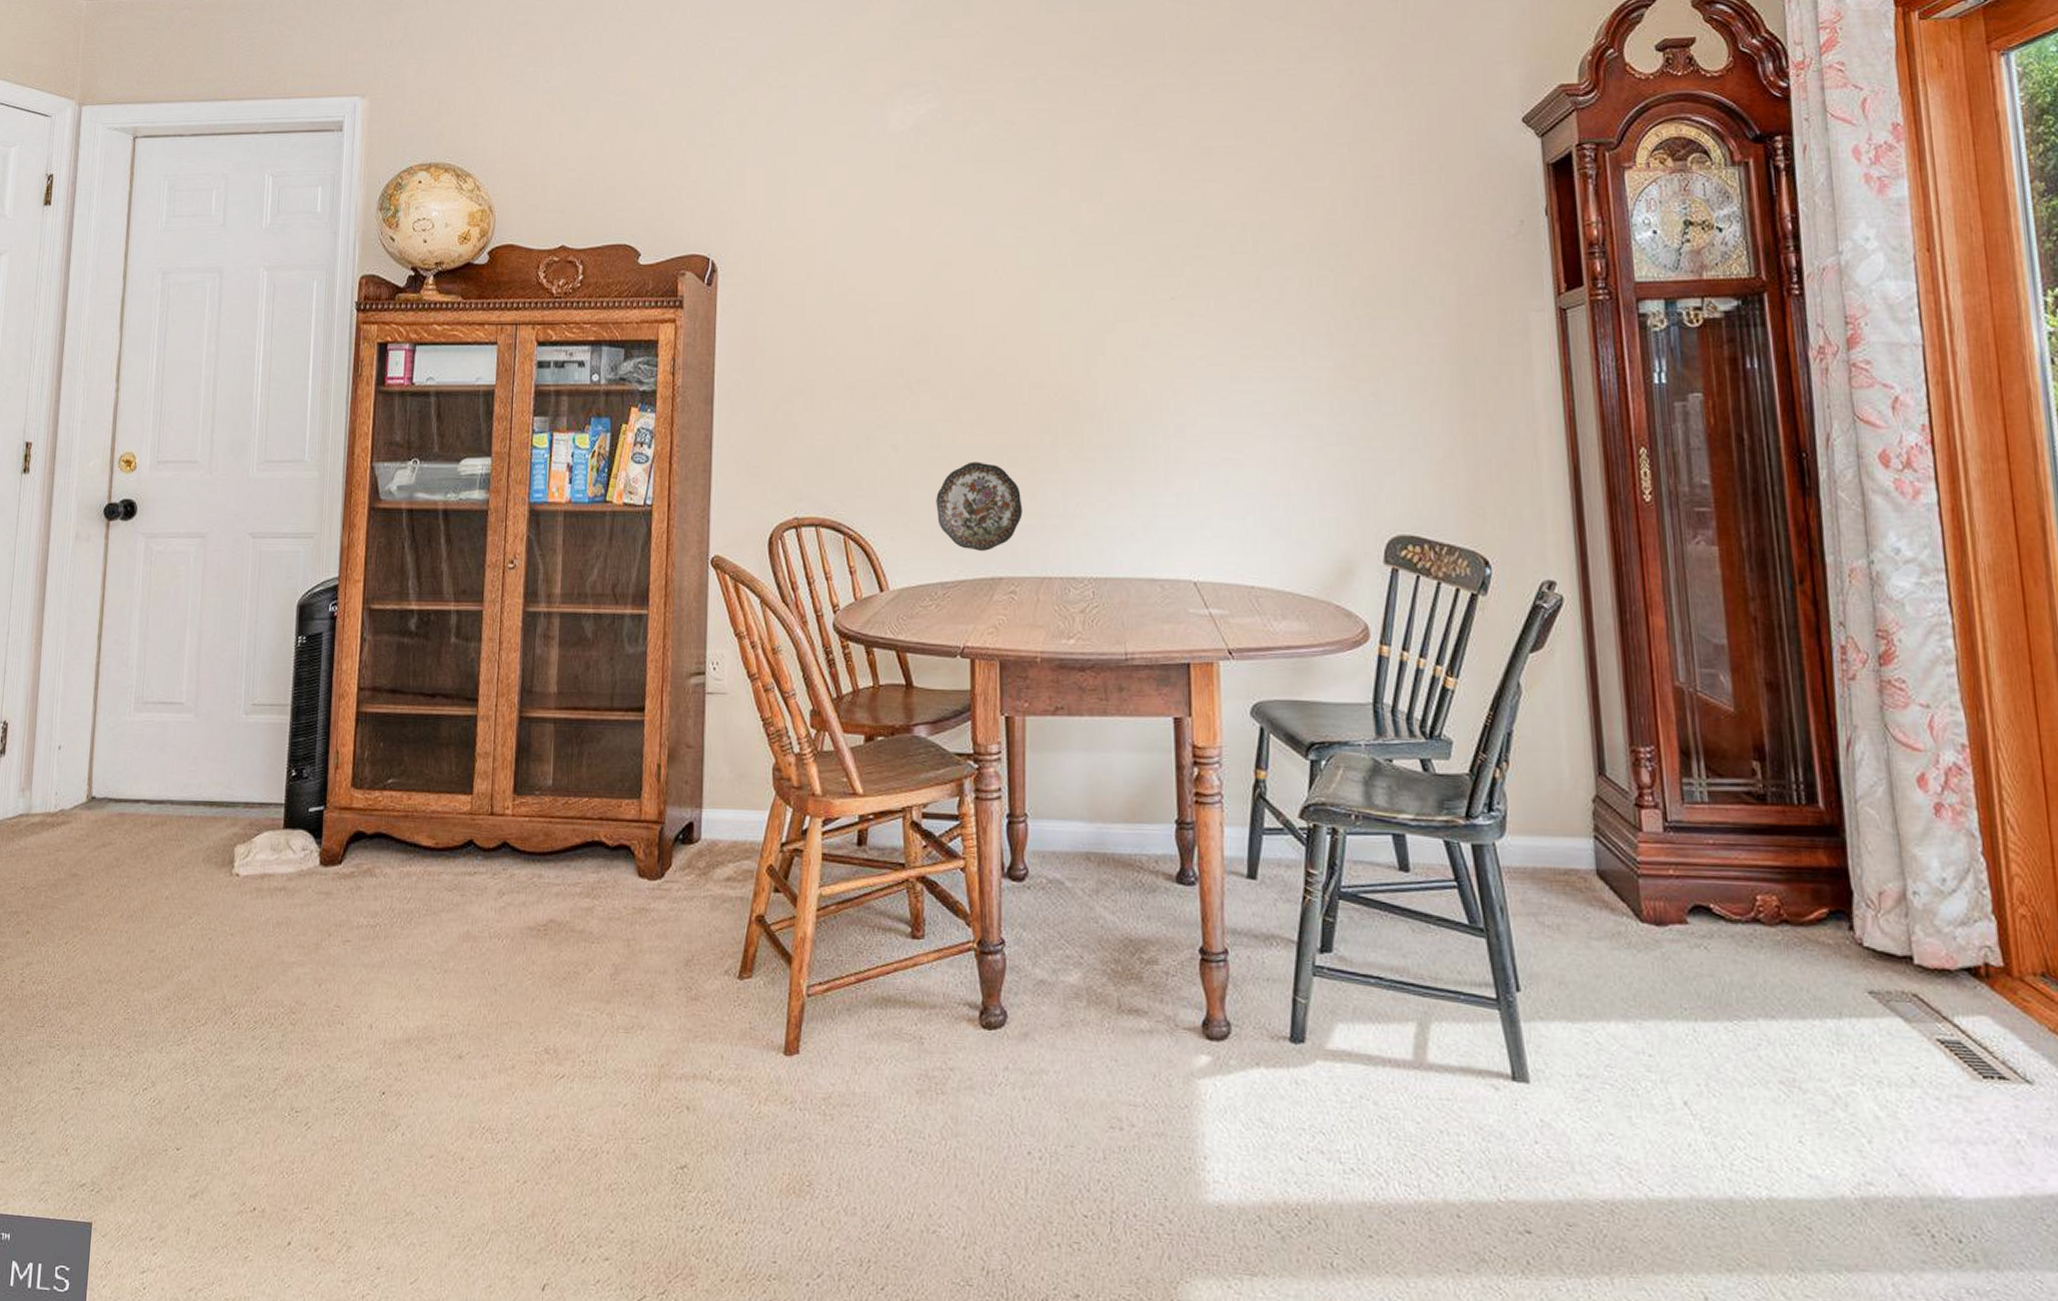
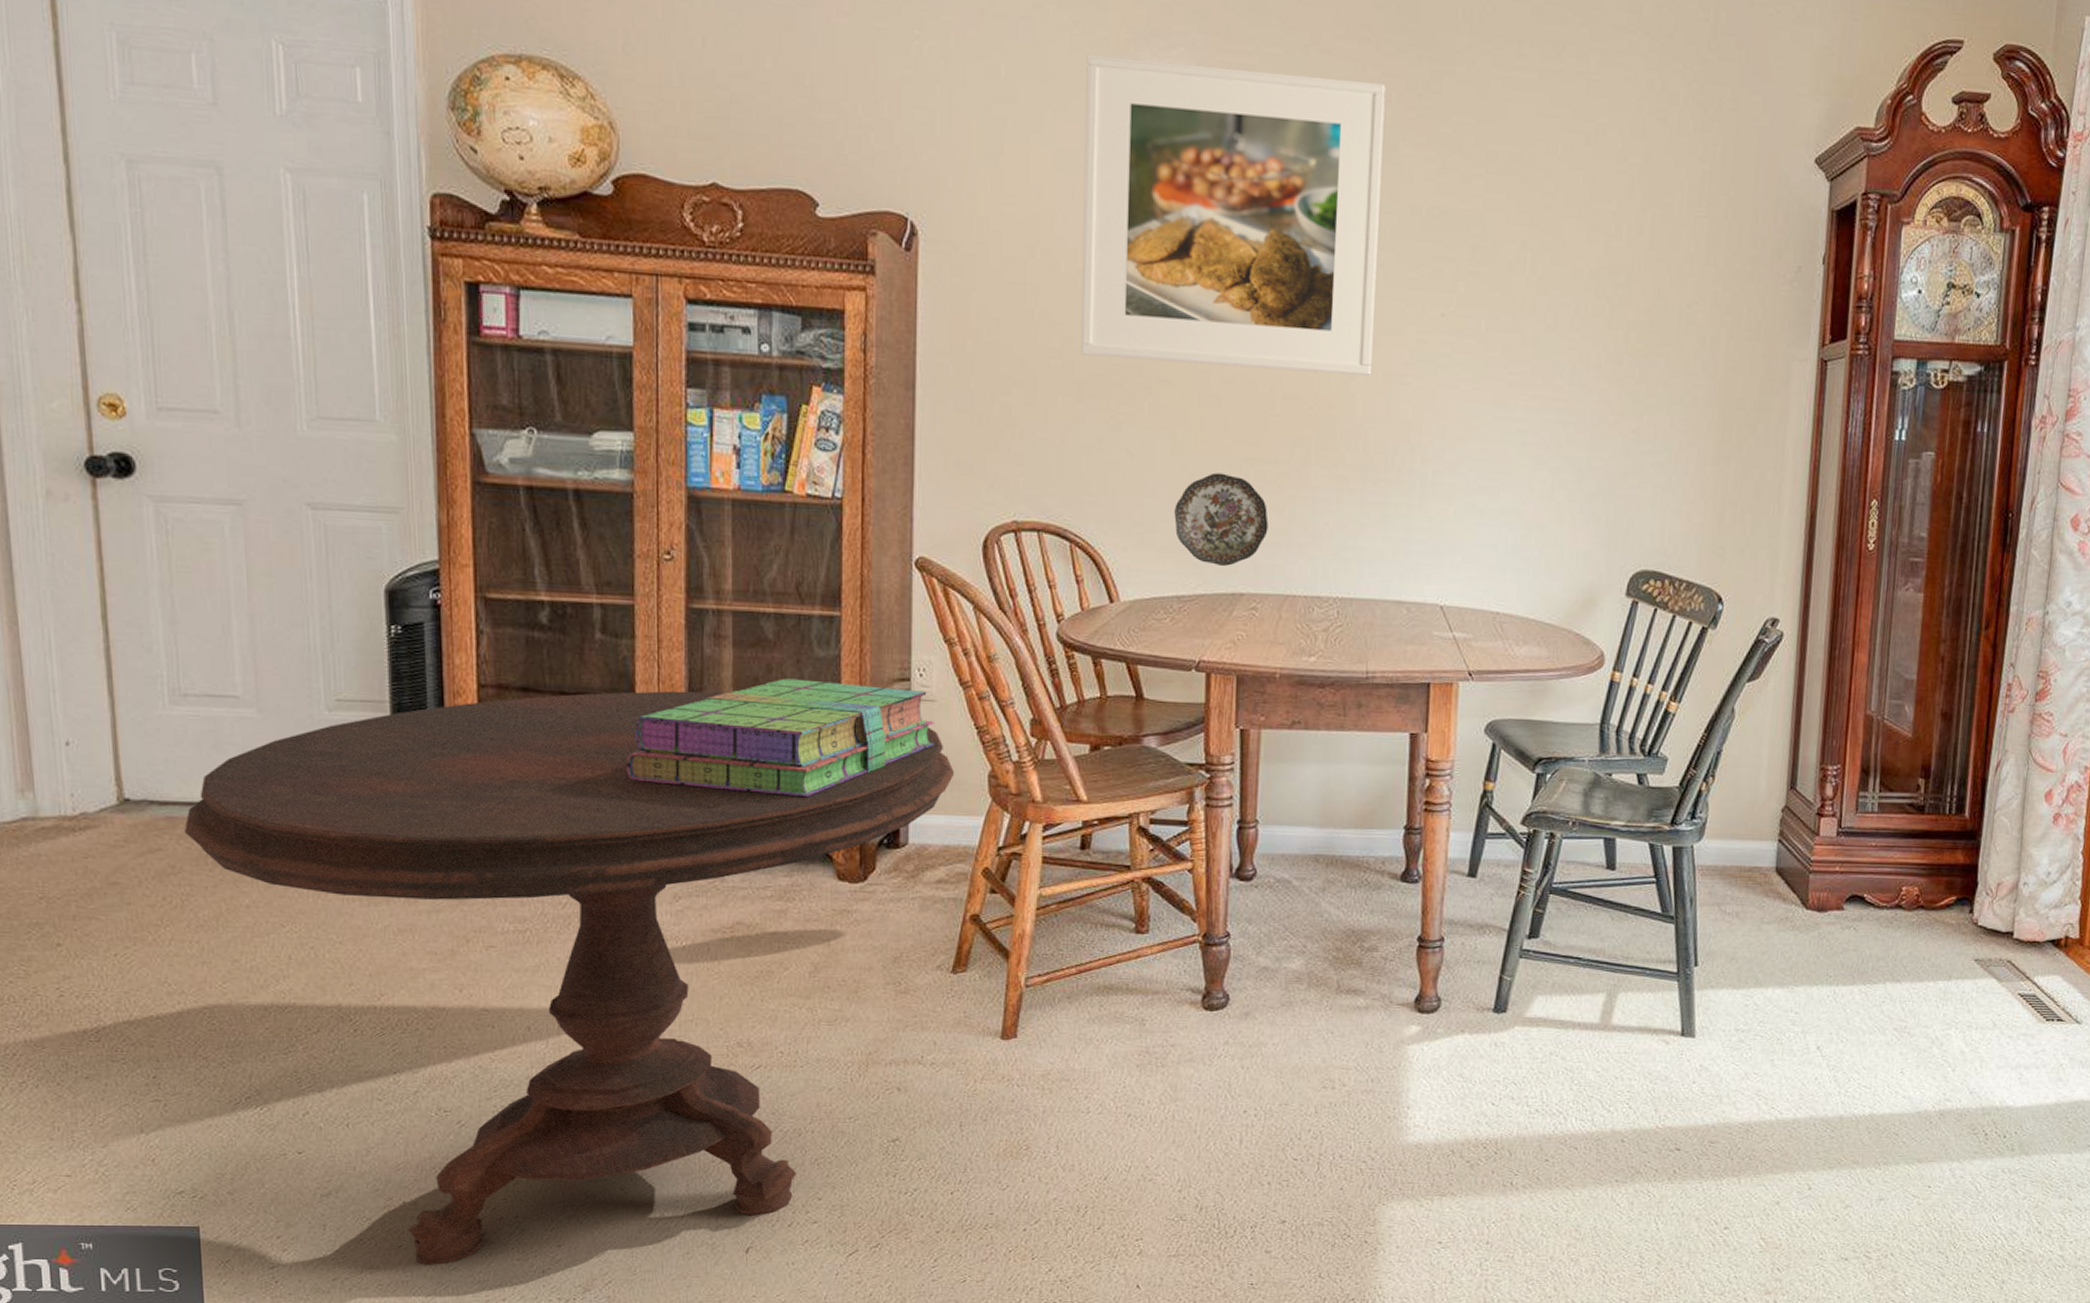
side table: none [130,689,743,1281] -> present [185,690,955,1265]
stack of books: none [467,675,725,792] -> present [626,678,934,798]
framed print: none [851,101,1109,362] -> present [1081,54,1386,375]

